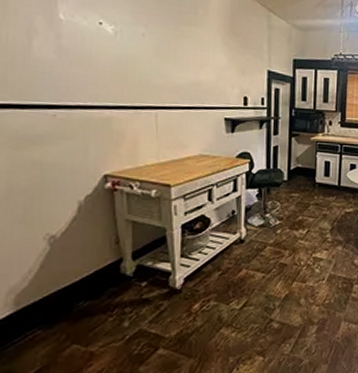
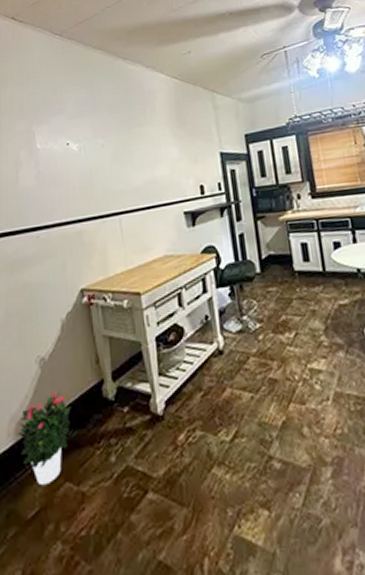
potted flower: none [18,265,84,348] -> present [18,389,71,485]

